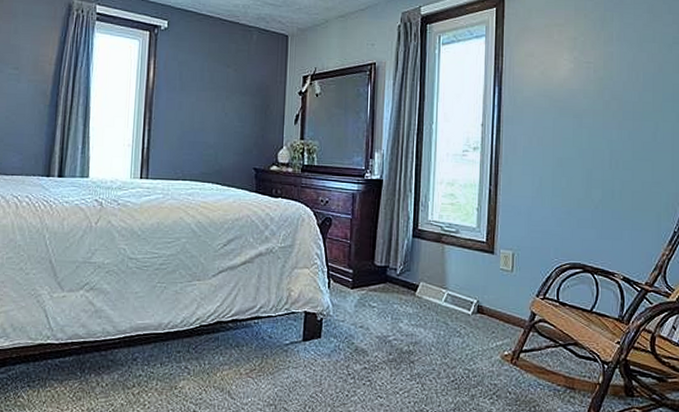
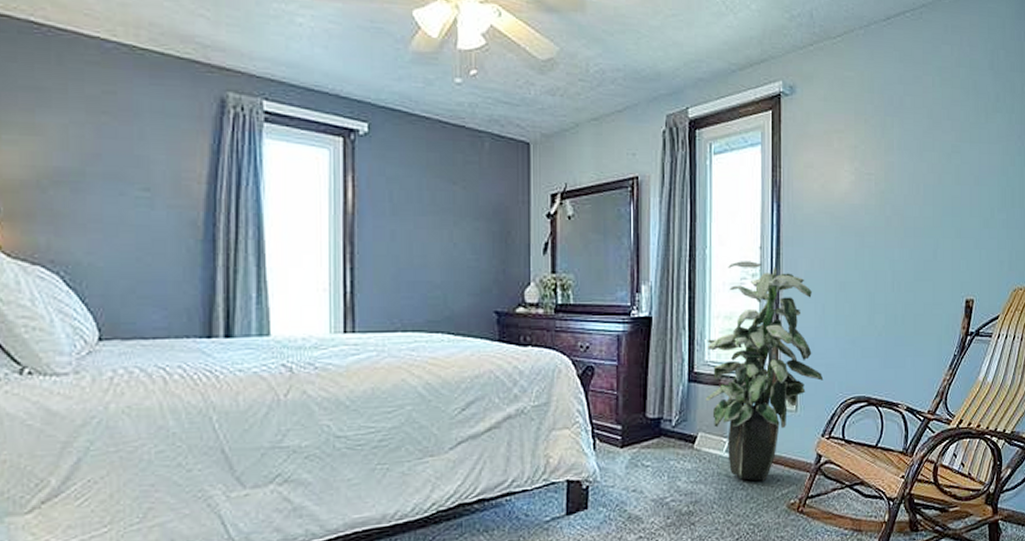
indoor plant: none [427,135,540,331] -> present [705,261,824,481]

